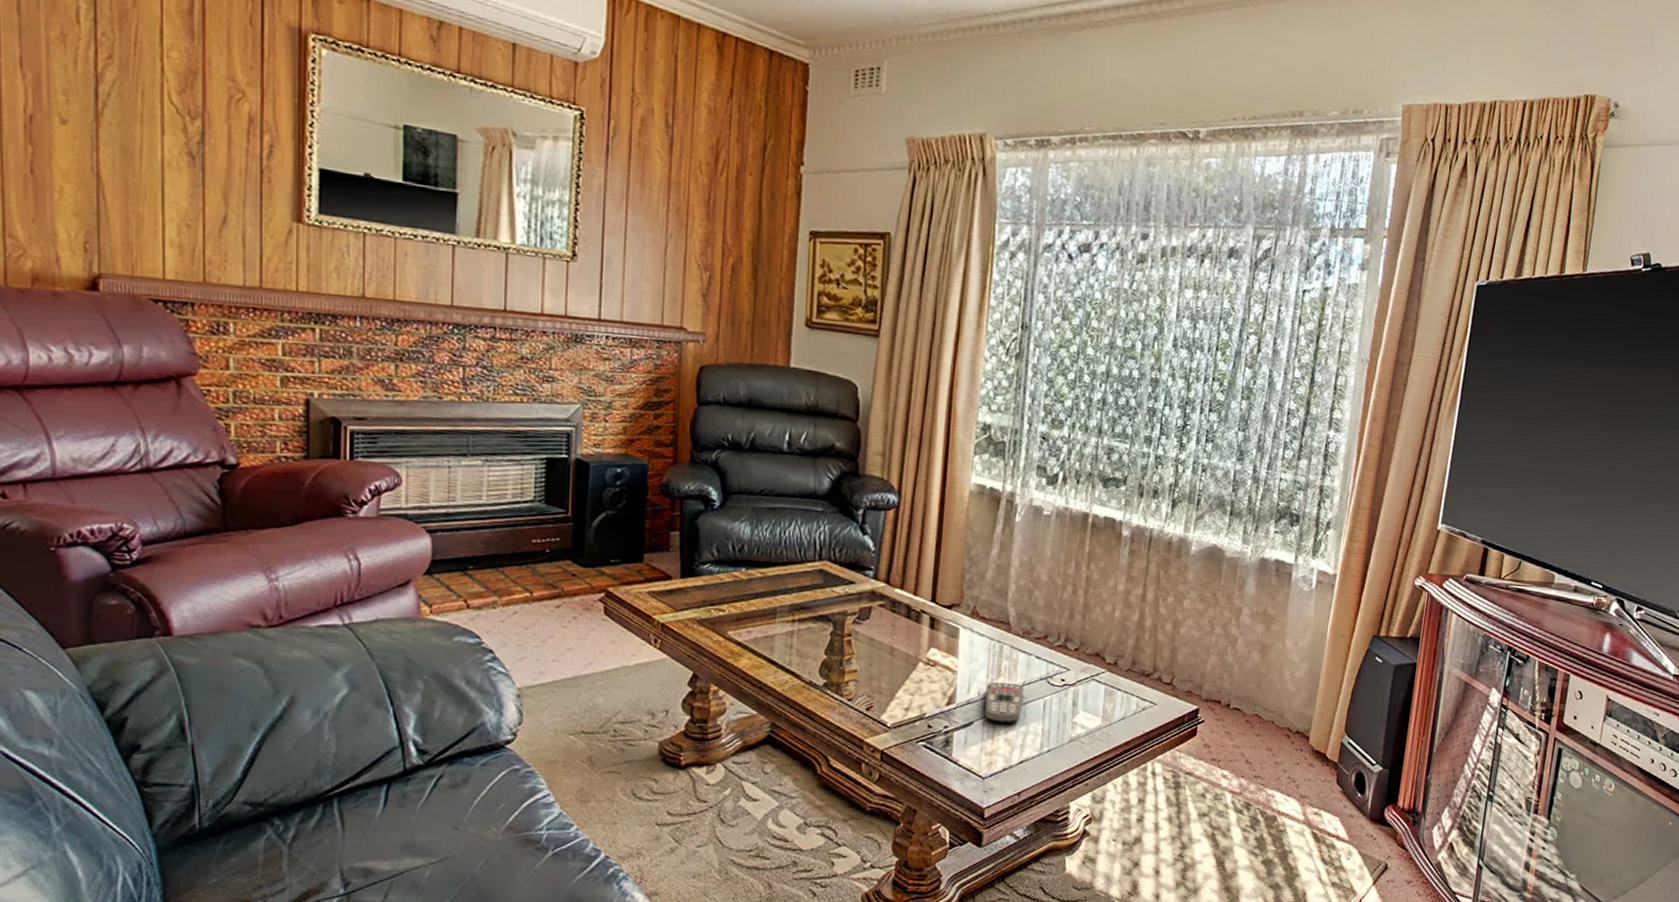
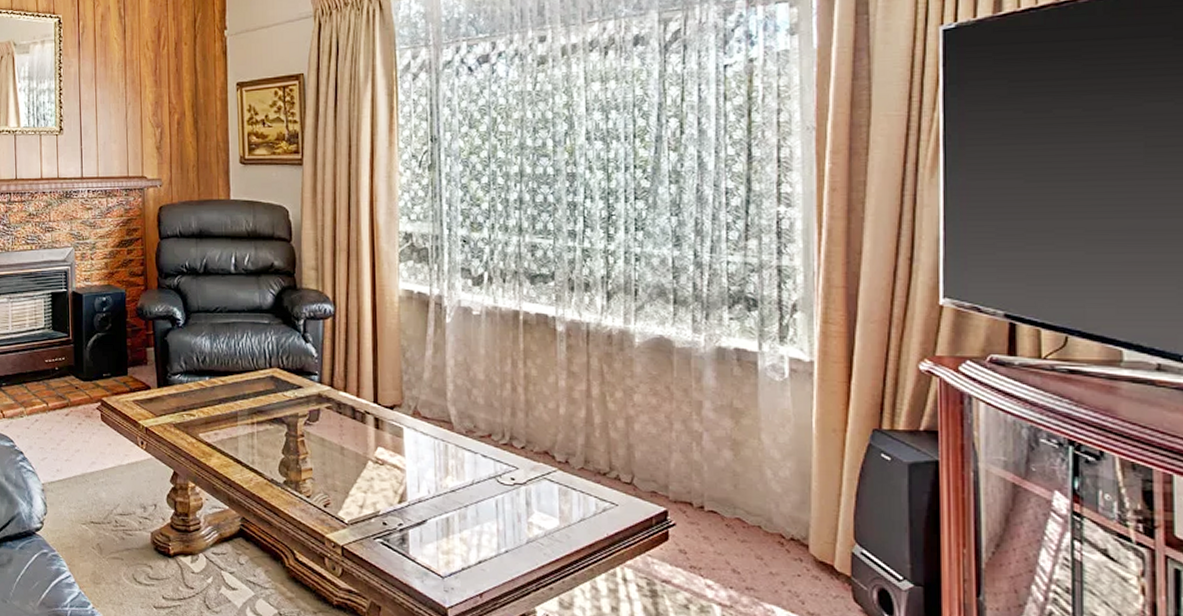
remote control: present [984,681,1024,724] -> none [435,480,474,523]

